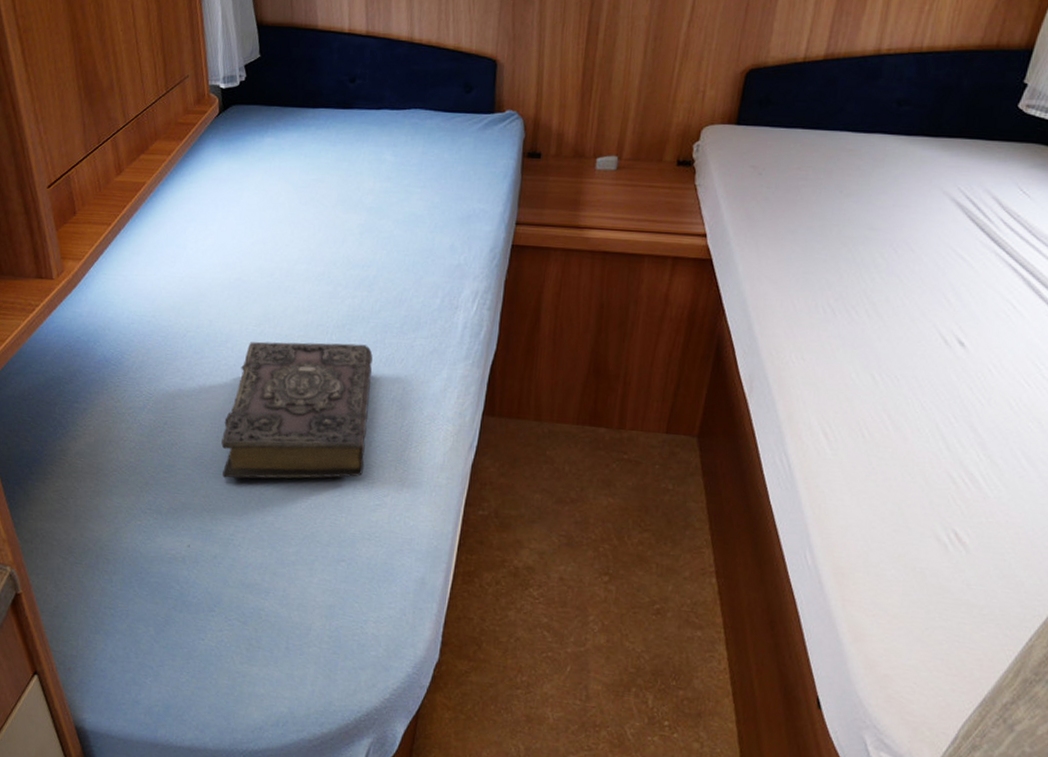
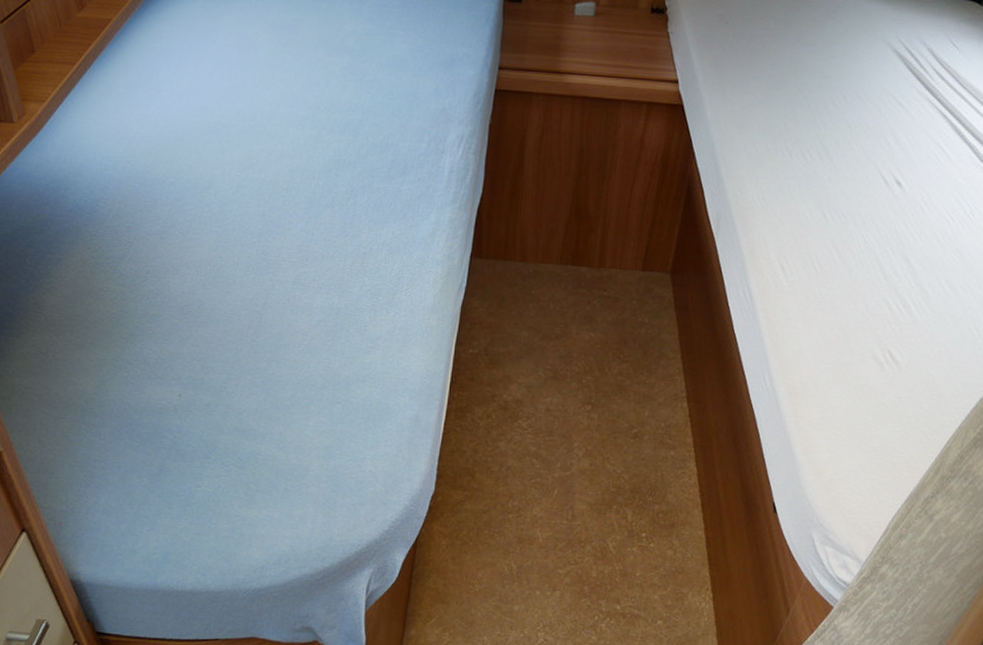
book: present [221,341,373,479] -> none [209,187,361,327]

